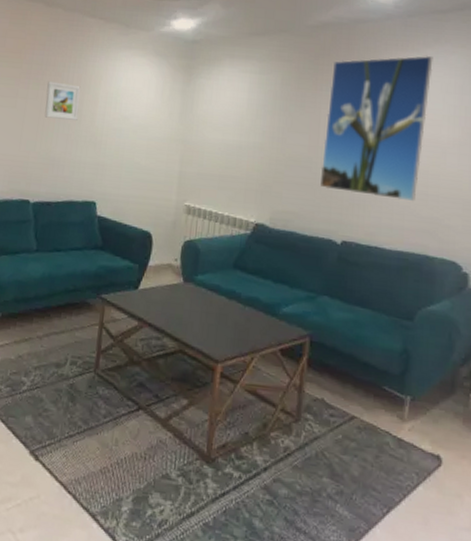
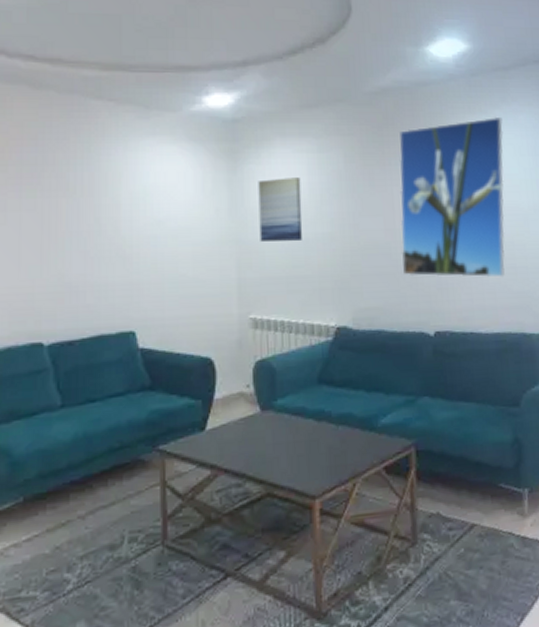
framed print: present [44,81,81,120] -> none [48,185,96,233]
wall art: none [201,92,242,146] -> present [258,177,303,241]

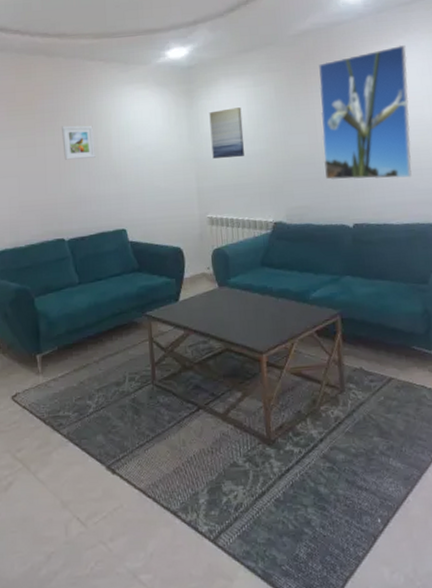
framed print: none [48,185,96,233] -> present [62,125,95,160]

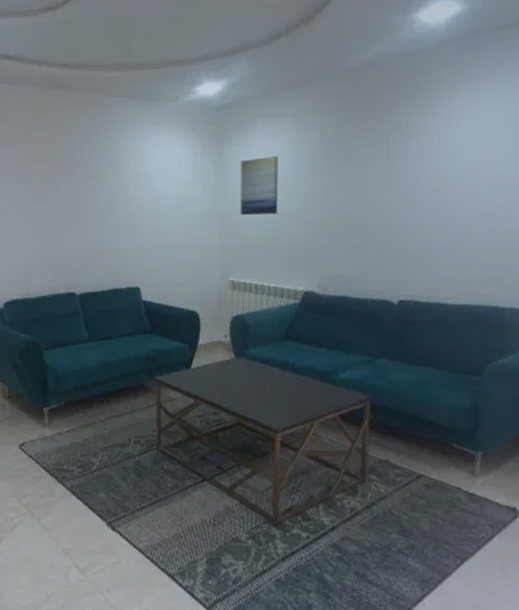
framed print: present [62,125,95,160] -> none [78,170,112,208]
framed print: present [319,44,412,181] -> none [370,82,496,251]

